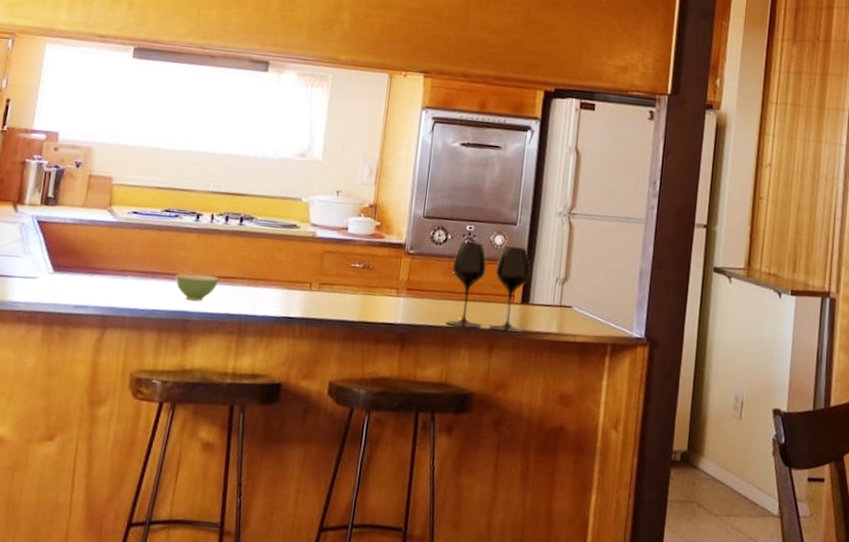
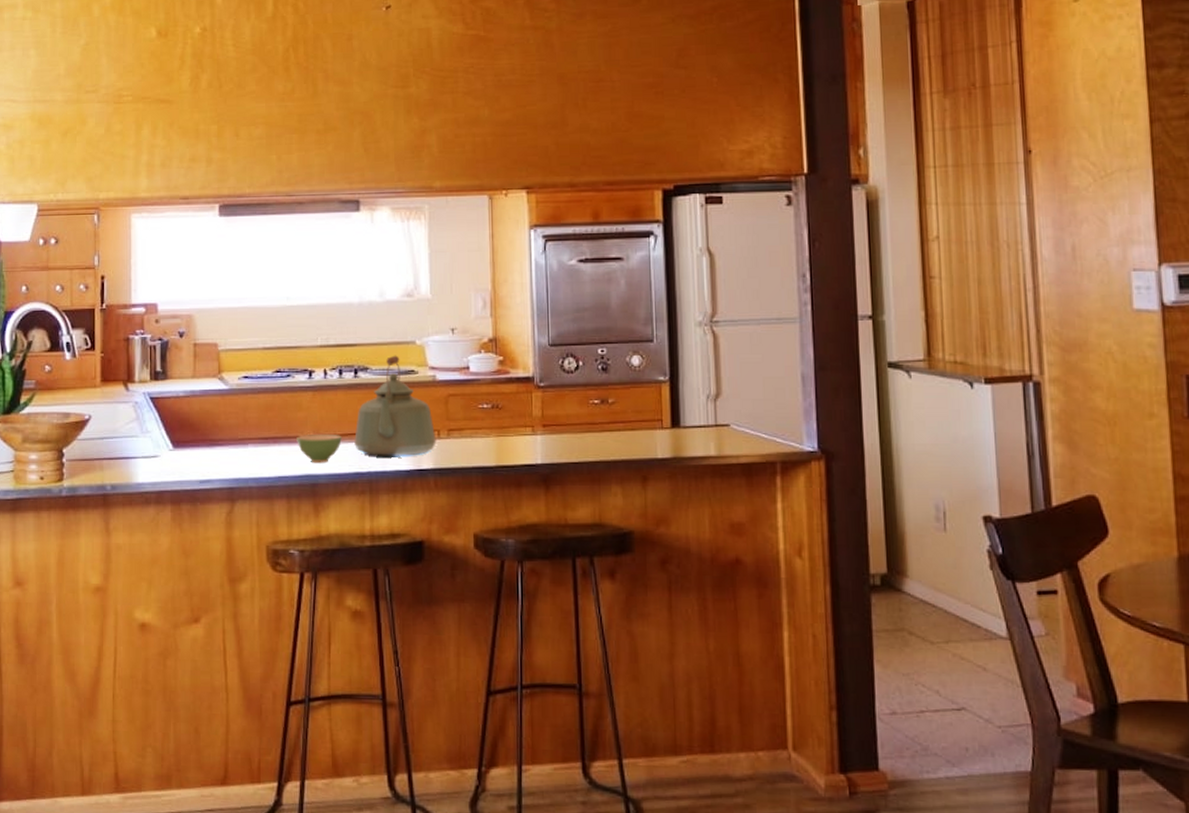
kettle: none [230,209,308,304] -> present [354,355,436,456]
wine glass: present [445,241,531,333] -> none [588,365,679,461]

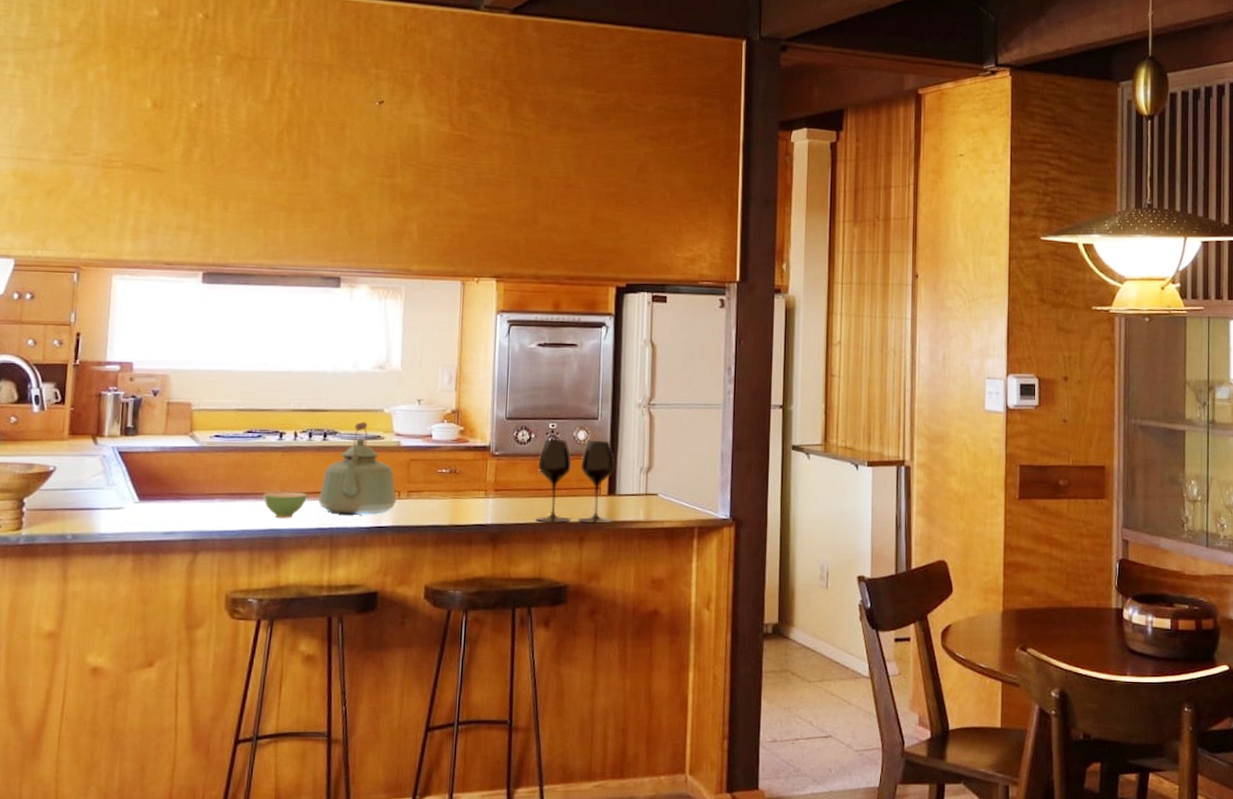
wine glass: none [588,365,679,461] -> present [535,438,615,524]

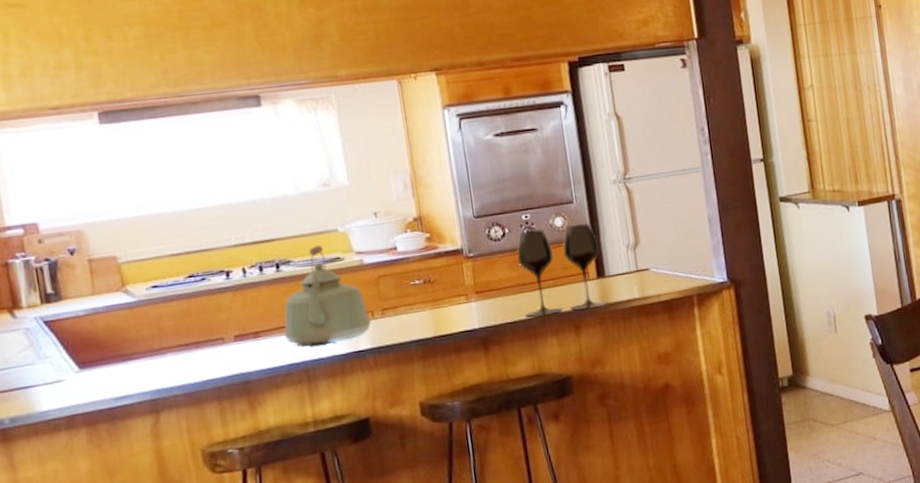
bowl: present [263,491,308,519] -> none [221,330,272,362]

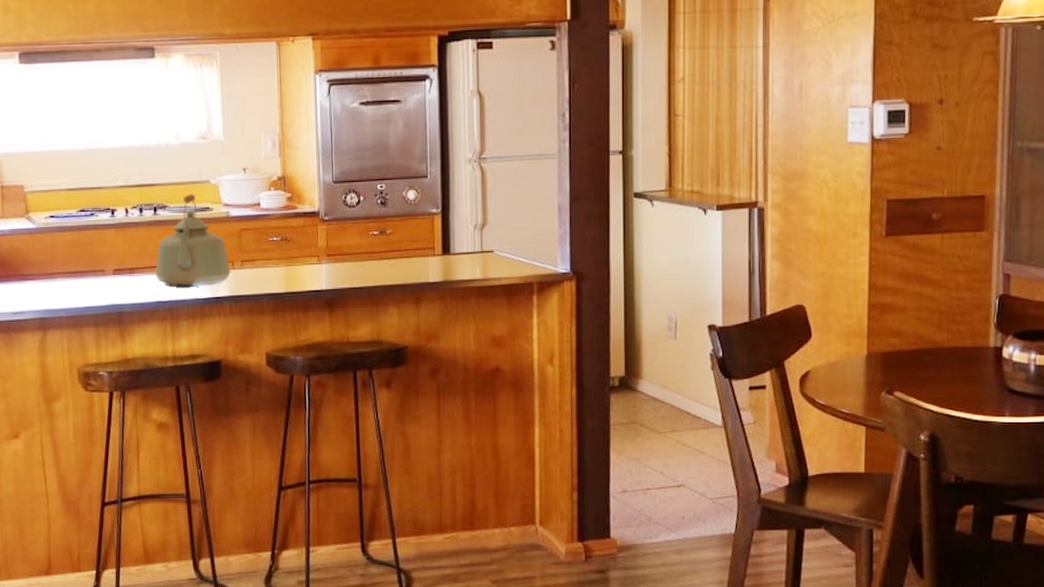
wine glass: present [517,223,607,318] -> none [368,199,449,286]

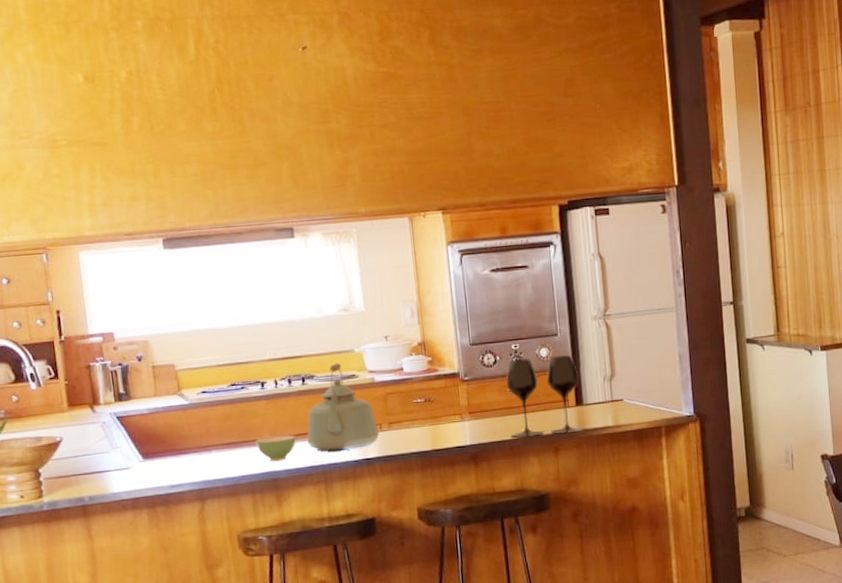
bowl: none [102,267,145,294] -> present [255,435,297,462]
wine glass: none [368,199,449,286] -> present [506,355,583,438]

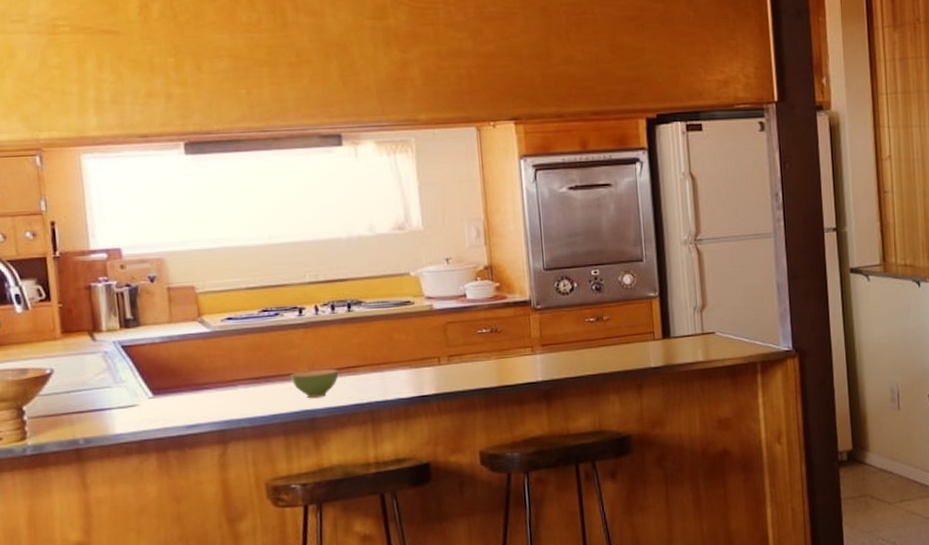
kettle: present [307,363,379,451] -> none [352,287,437,387]
wine glass: present [506,355,583,438] -> none [584,283,670,374]

